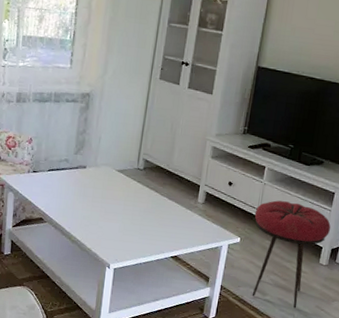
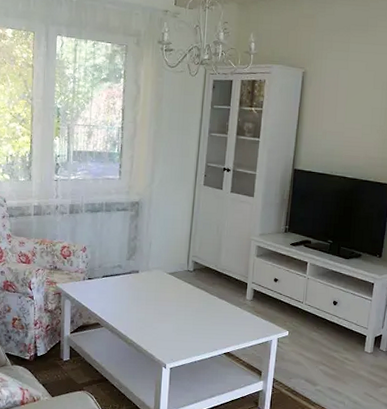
stool: present [252,200,331,308] -> none [300,294,372,396]

